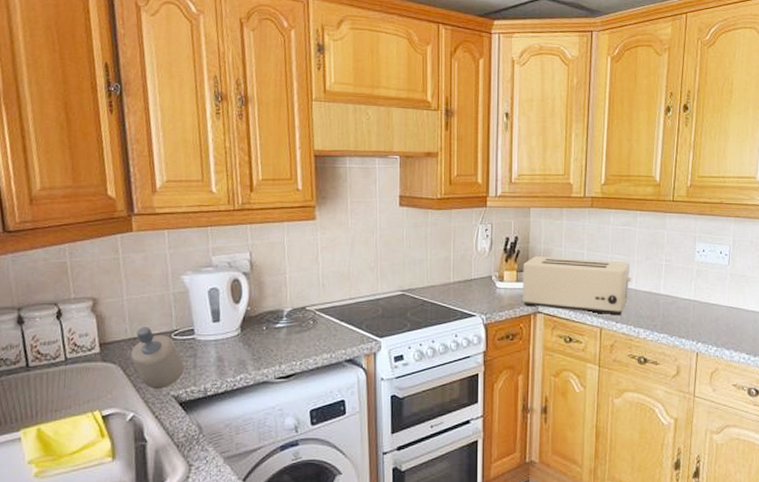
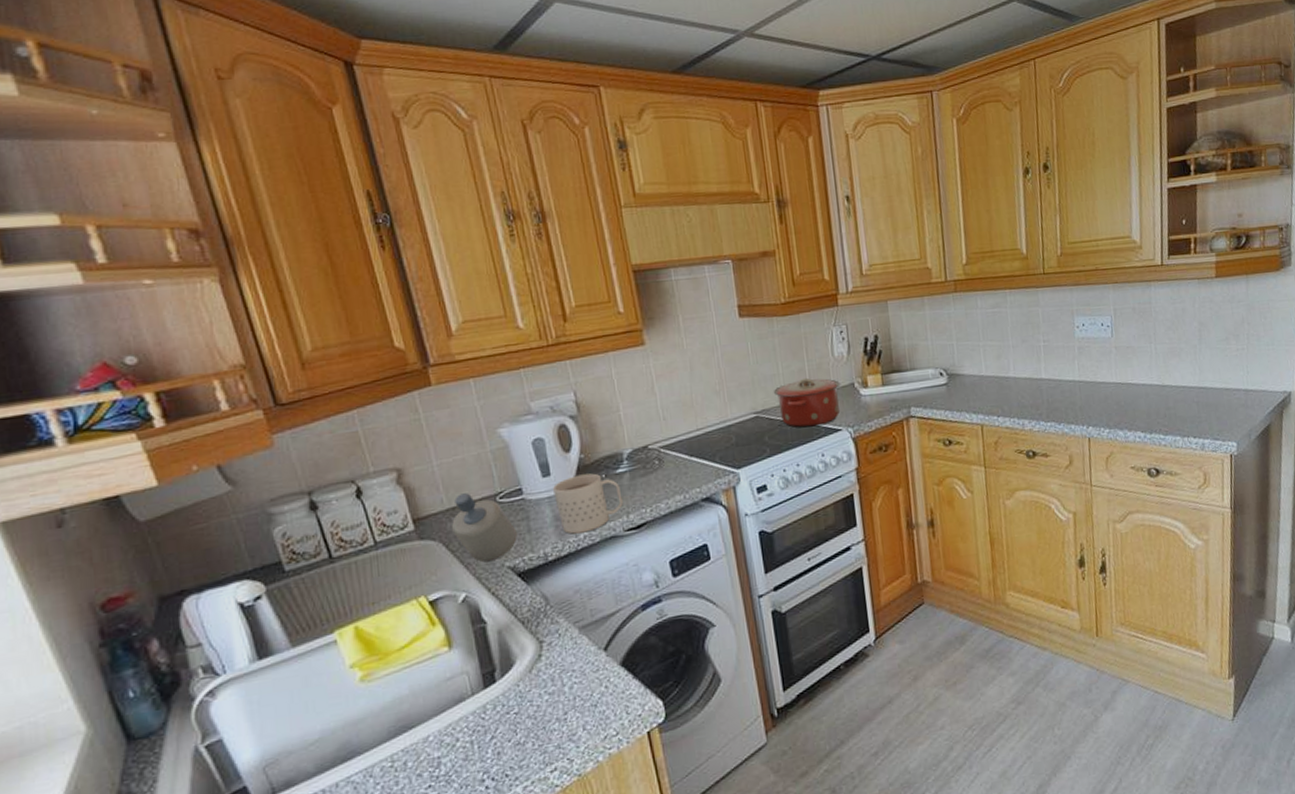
mug: none [220,324,278,375] -> present [553,473,623,534]
casserole: none [420,267,480,310] -> present [773,378,840,428]
toaster: present [523,256,632,316] -> none [887,348,1009,412]

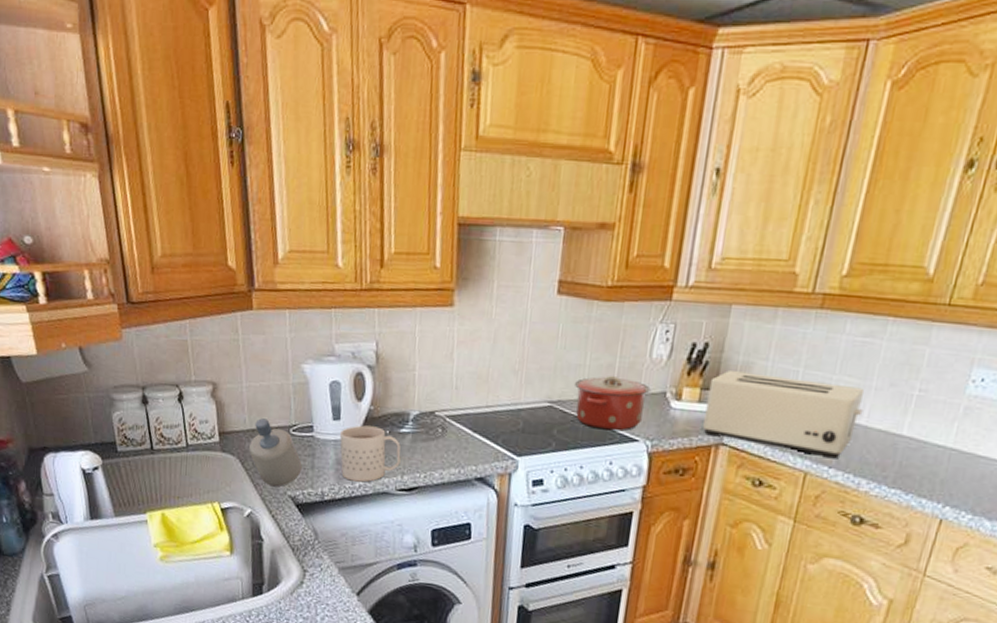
toaster: none [887,348,1009,412] -> present [703,371,865,459]

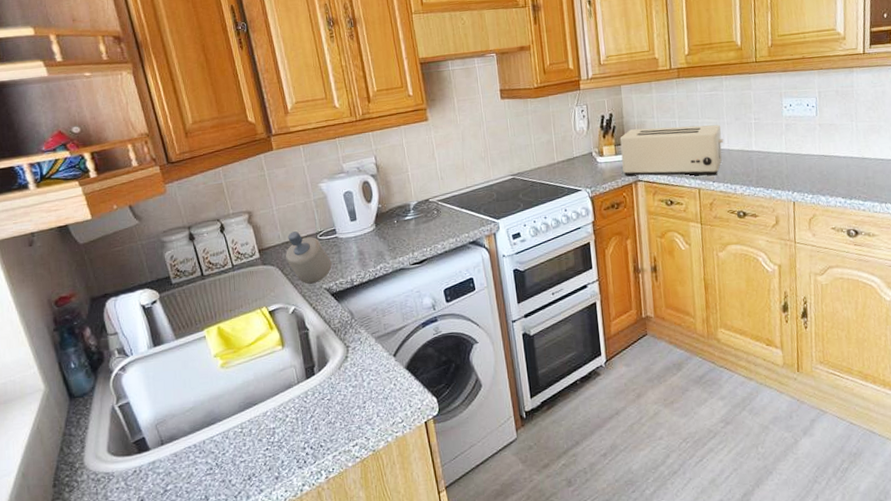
mug: present [340,425,401,483] -> none [358,219,410,266]
casserole: present [574,376,651,431] -> none [526,148,581,188]

